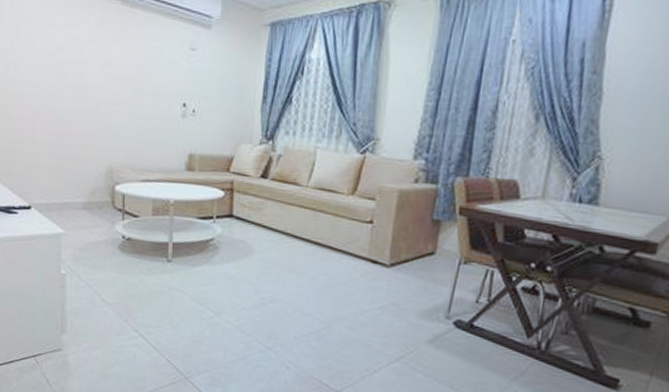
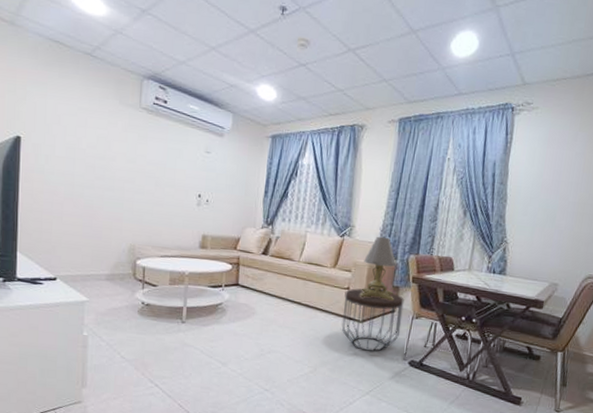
side table: none [362,222,448,307] -> present [341,288,404,352]
lamp: none [386,152,437,240] -> present [359,236,396,302]

